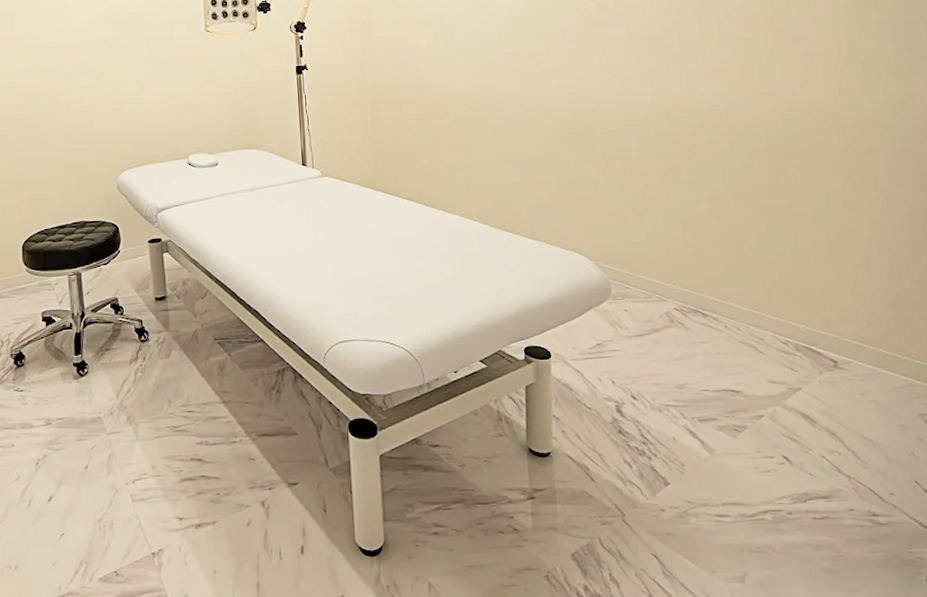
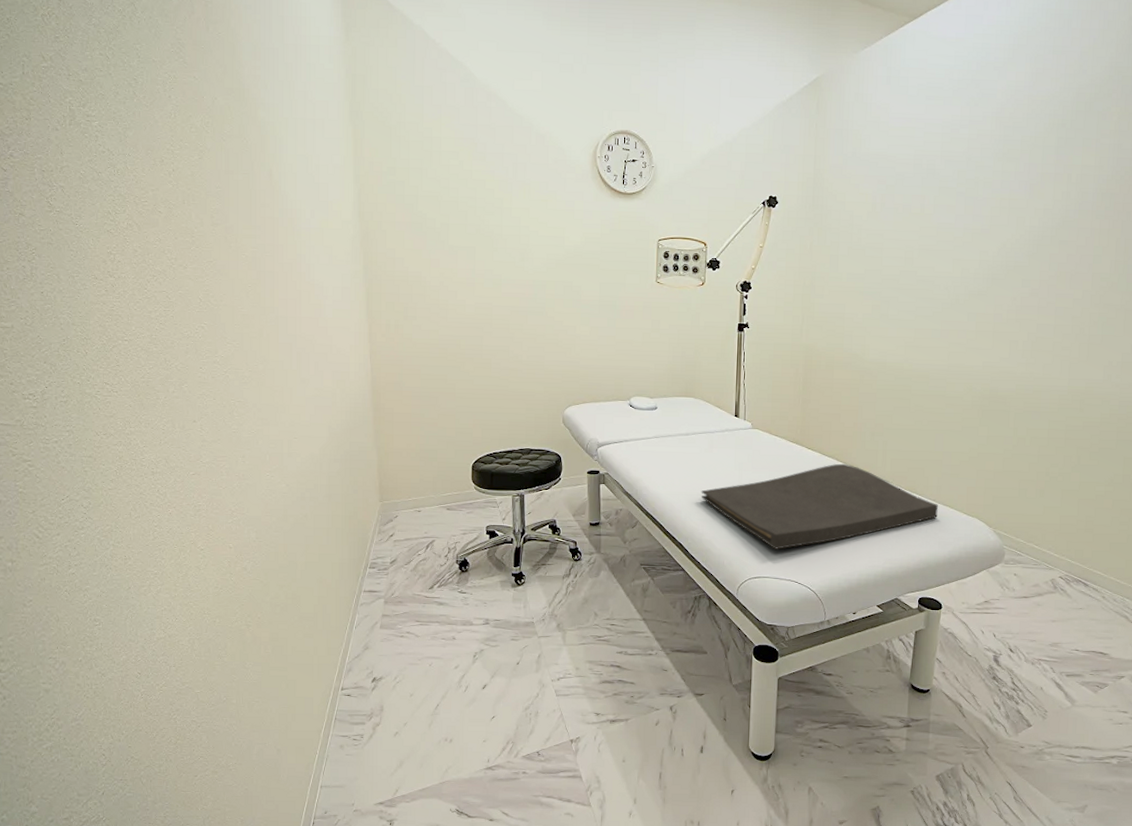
hand towel: none [273,205,533,308] -> present [701,463,938,549]

